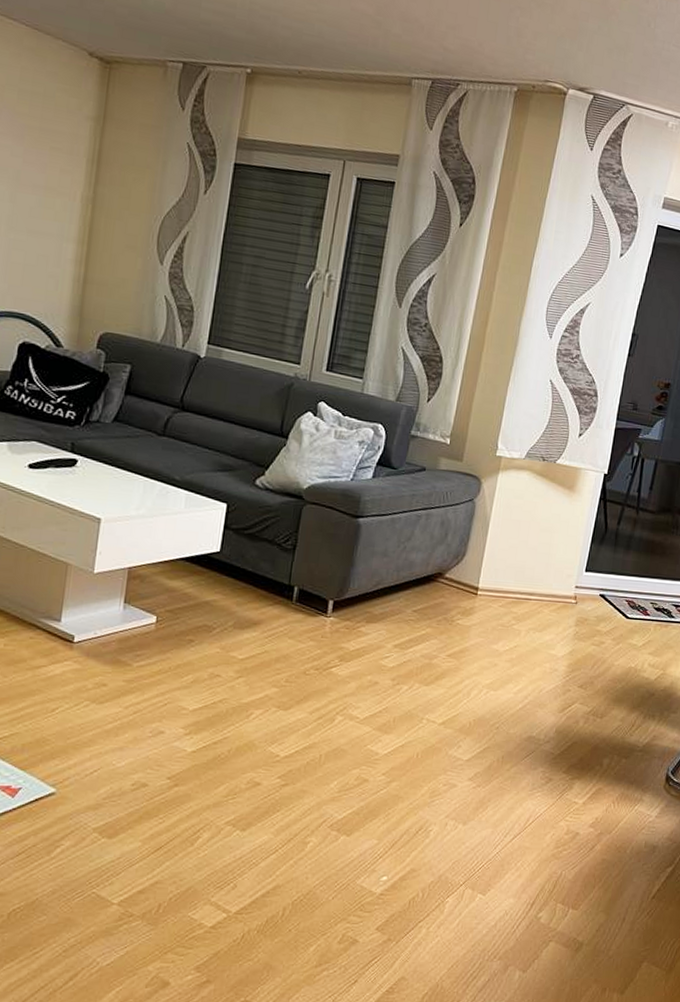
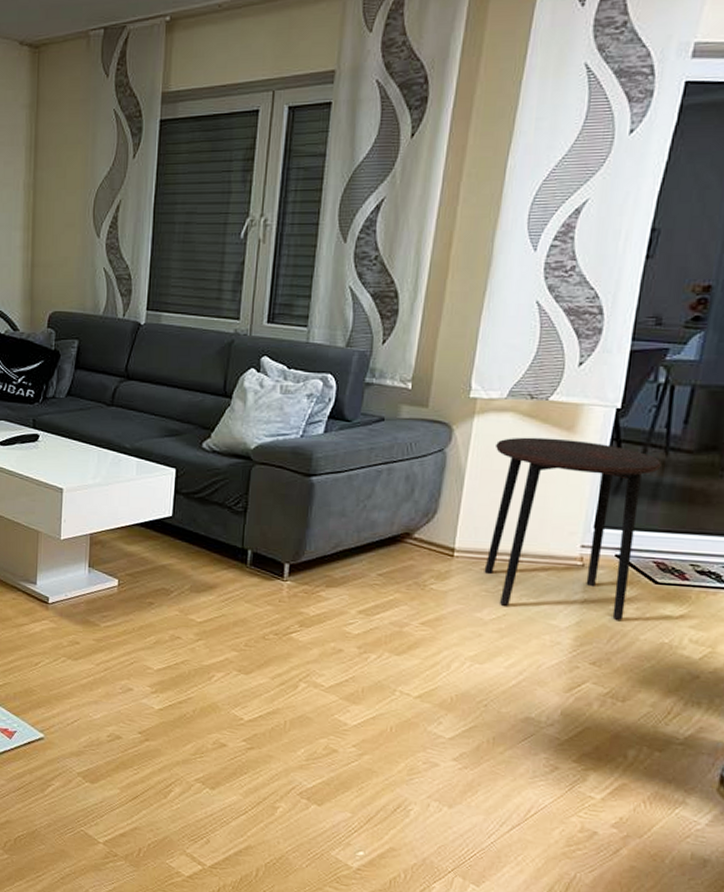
side table: none [501,492,634,649] -> present [484,437,662,620]

